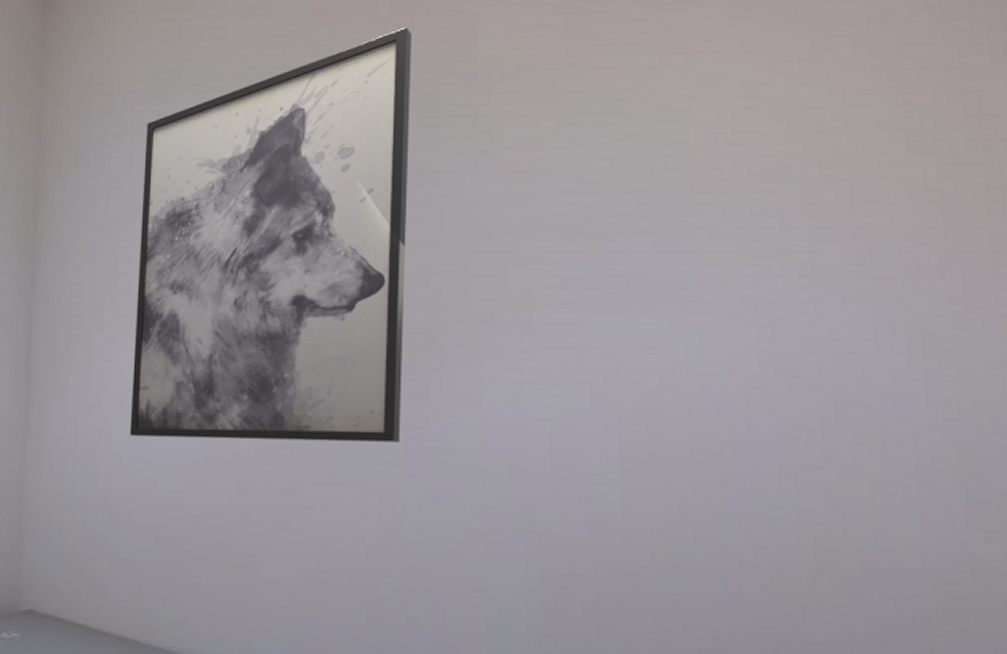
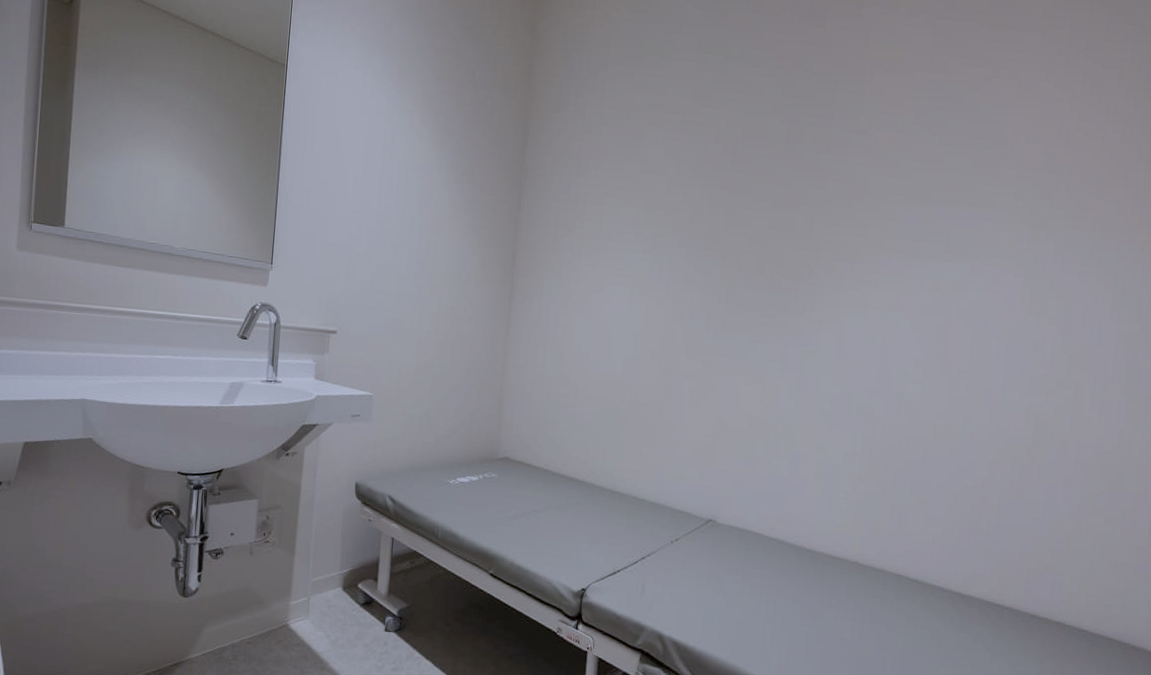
wall art: present [129,27,412,443] -> none [587,23,823,346]

